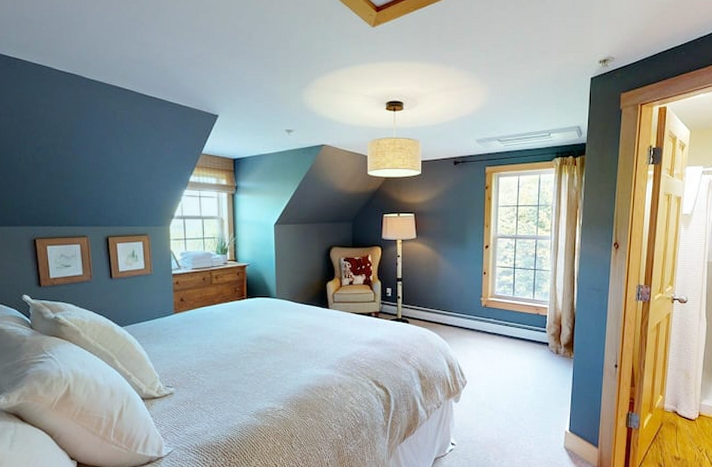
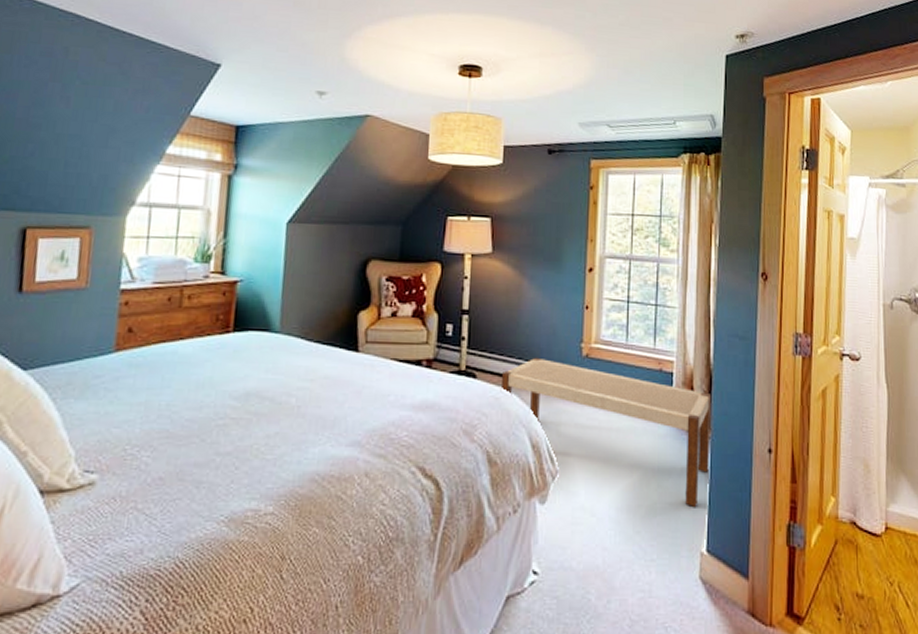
bench: none [426,308,574,404] -> present [500,357,710,508]

